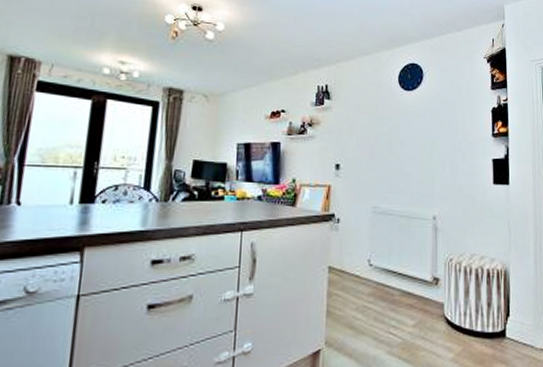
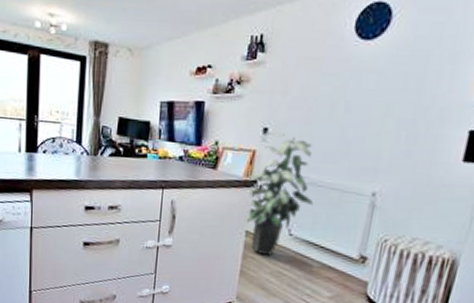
indoor plant: none [326,166,387,291] -> present [246,131,314,256]

